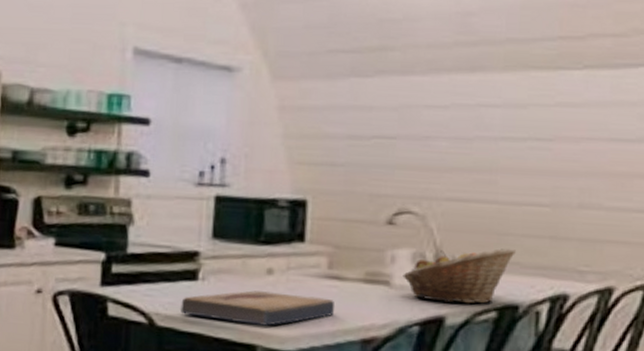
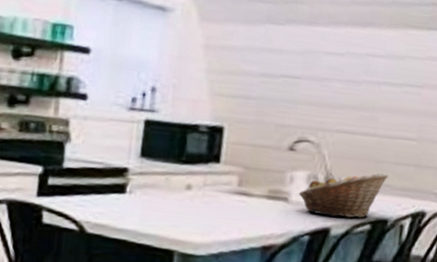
fish fossil: present [181,290,334,326] -> none [109,203,242,234]

